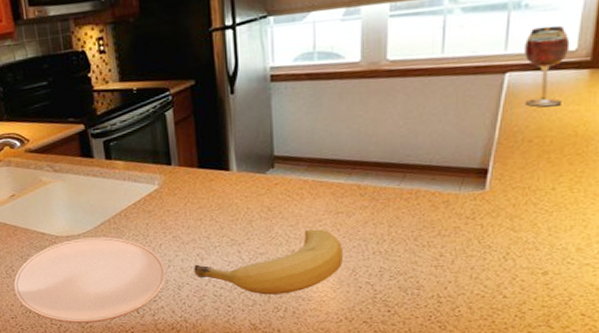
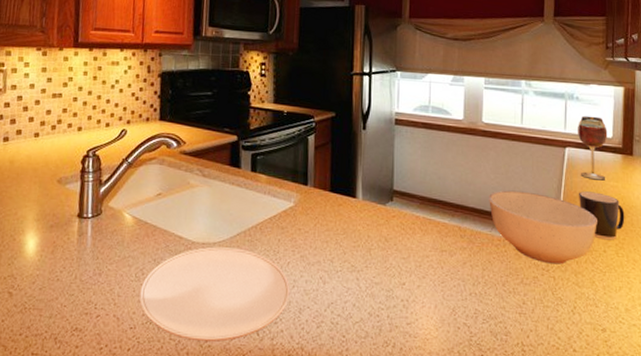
fruit: present [194,229,343,295] -> none [315,264,445,328]
bowl: none [396,134,546,211] -> present [489,190,597,265]
mug: none [520,121,587,176] -> present [578,191,625,240]

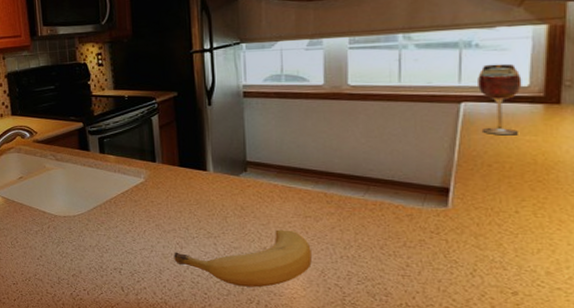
plate: present [139,246,290,342] -> none [17,219,149,296]
fruit: none [315,264,445,328] -> present [174,229,312,288]
bowl: present [489,190,597,265] -> none [359,153,506,227]
mug: present [578,191,625,240] -> none [478,149,547,200]

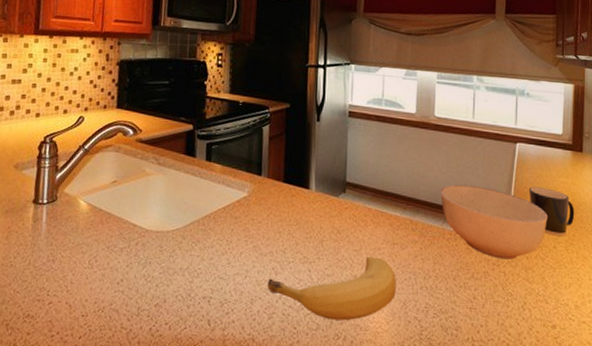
bowl: none [359,153,506,227] -> present [440,184,547,260]
wineglass: present [478,63,522,136] -> none [528,112,558,177]
mug: none [478,149,547,200] -> present [528,186,575,237]

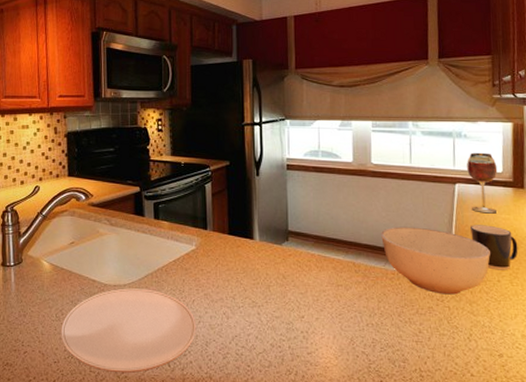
plate: none [92,235,243,332] -> present [61,288,197,374]
fruit: present [267,256,396,321] -> none [220,298,343,358]
wineglass: none [528,112,558,177] -> present [467,152,498,214]

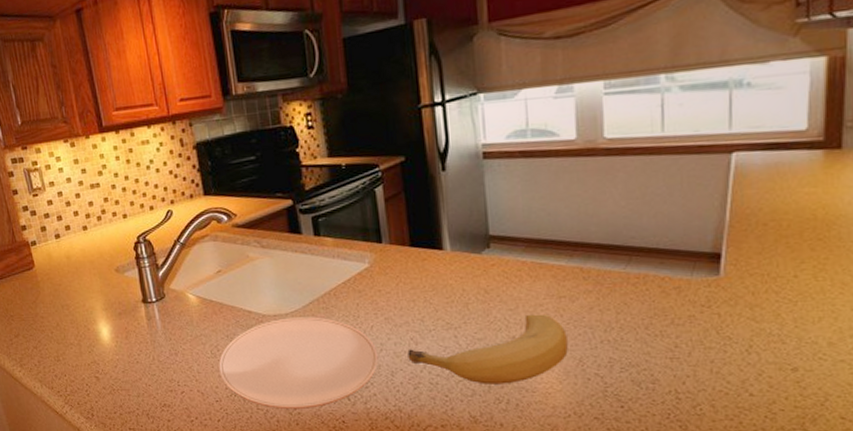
fruit: none [220,298,343,358] -> present [407,314,568,385]
bowl: present [381,226,490,295] -> none [619,215,784,299]
wineglass: present [467,152,498,214] -> none [750,104,800,189]
mug: present [469,225,518,270] -> none [752,204,828,263]

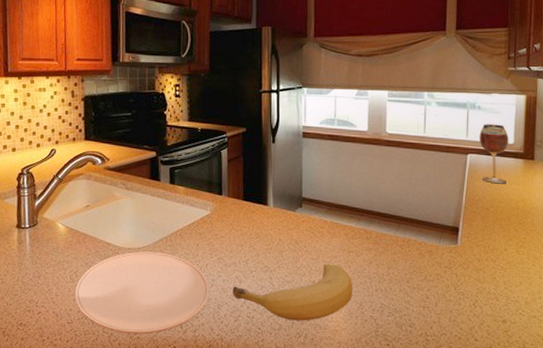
wineglass: none [750,104,800,189] -> present [479,123,509,184]

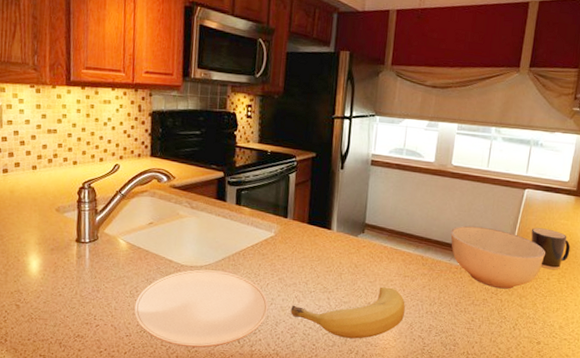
bowl: none [393,195,498,262] -> present [450,225,545,289]
wineglass: present [479,123,509,184] -> none [536,161,565,219]
mug: none [479,194,526,240] -> present [531,227,571,270]

